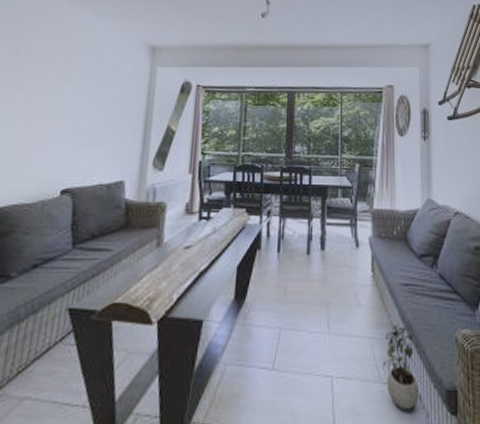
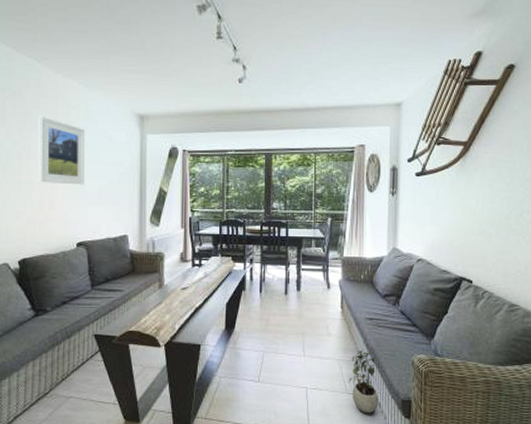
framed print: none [24,43,87,121] -> present [38,116,85,185]

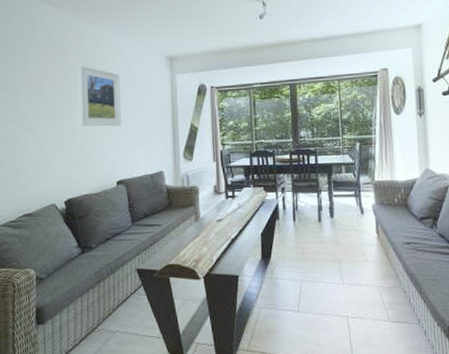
potted plant: present [349,349,379,415] -> none [390,275,424,344]

